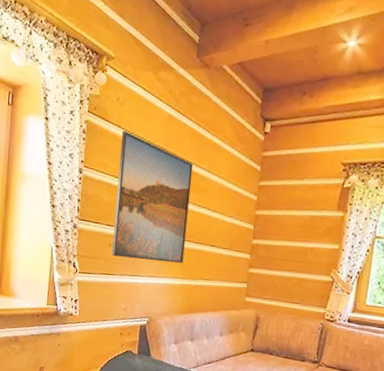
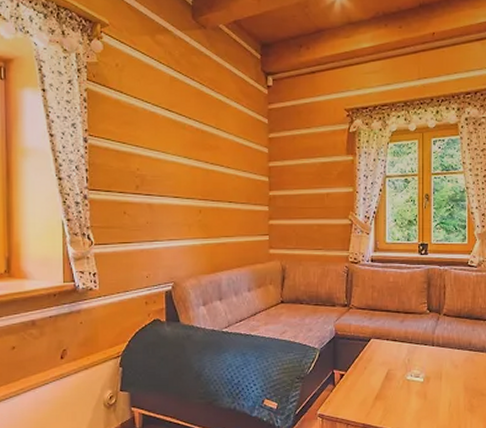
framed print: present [112,131,194,264] -> none [124,96,202,224]

